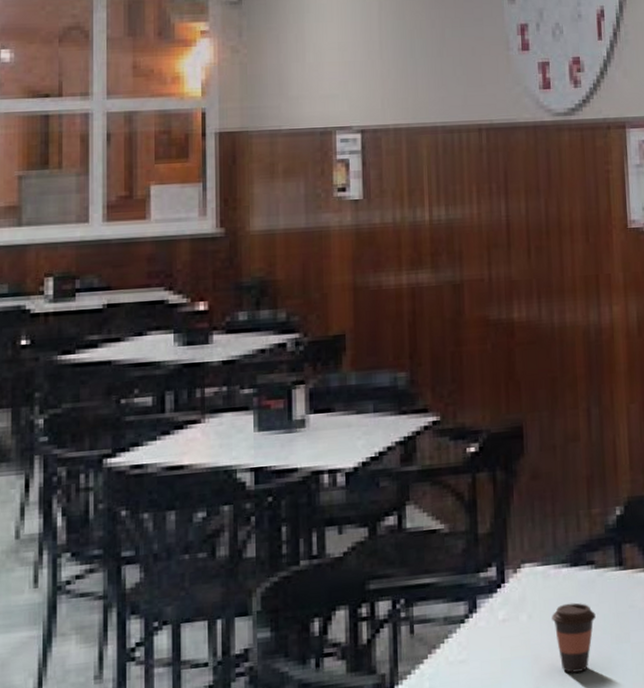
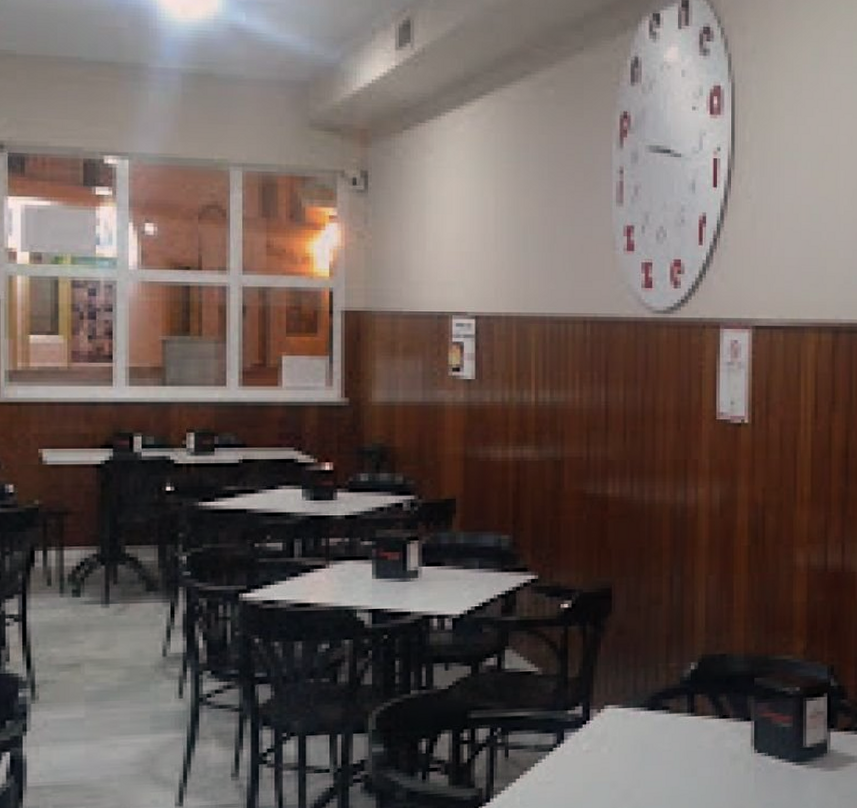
coffee cup: present [552,602,596,673] -> none [629,740,668,798]

